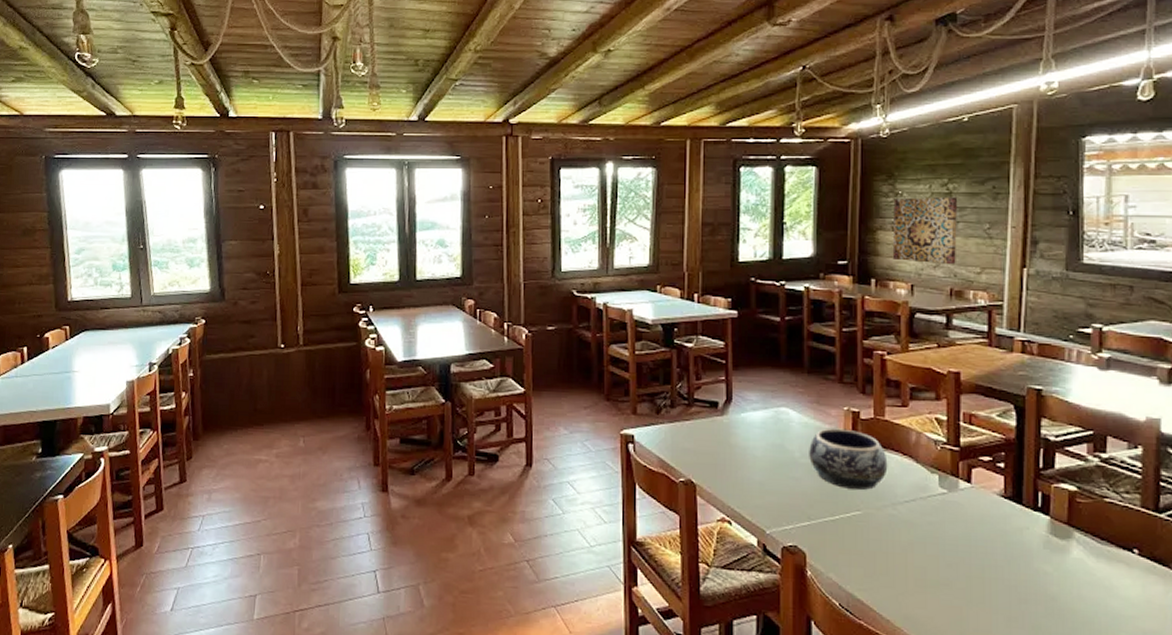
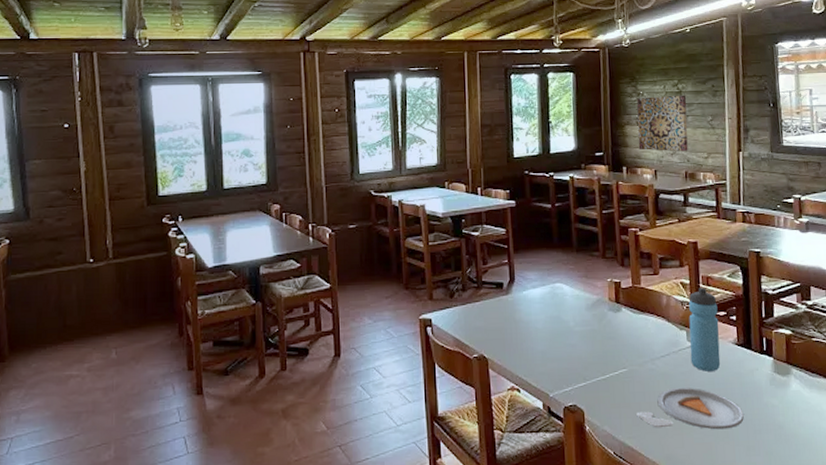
decorative bowl: present [809,428,888,490] -> none [581,297,646,350]
dinner plate: none [870,538,1006,594] -> present [636,387,744,430]
water bottle: none [942,426,982,525] -> present [689,288,721,371]

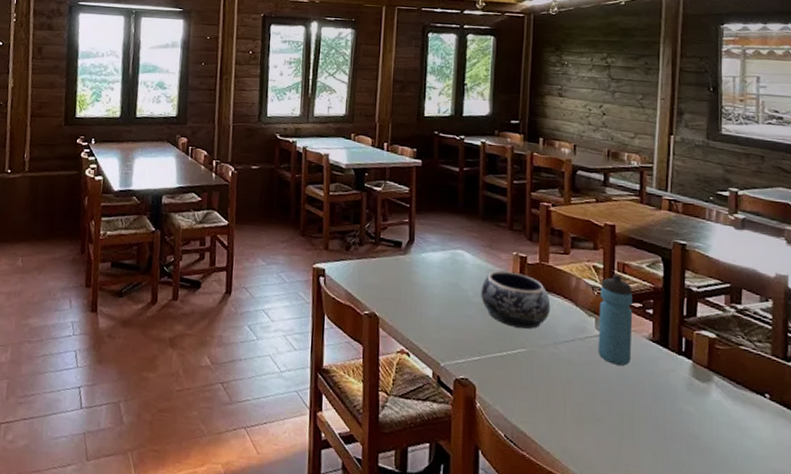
decorative bowl: none [581,297,646,350] -> present [481,270,551,329]
wall art: present [636,95,688,151] -> none [558,68,616,128]
dinner plate: present [636,387,744,430] -> none [533,376,654,431]

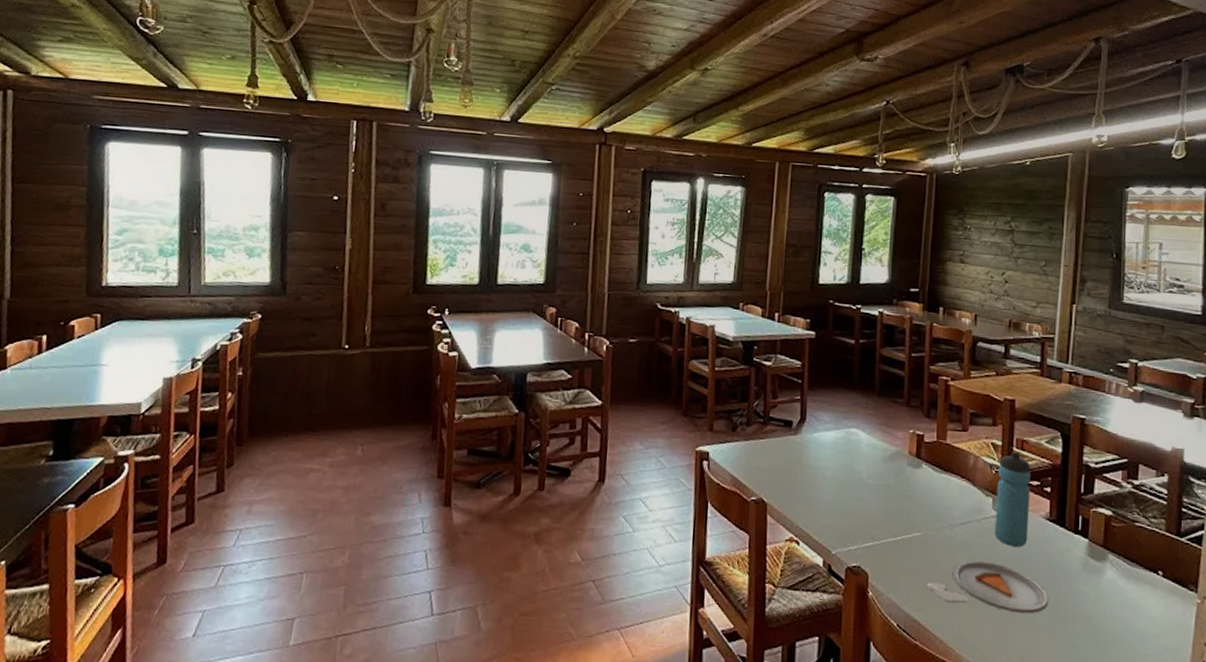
decorative bowl: present [481,270,551,329] -> none [875,450,948,511]
dinner plate: none [533,376,654,431] -> present [927,560,1049,614]

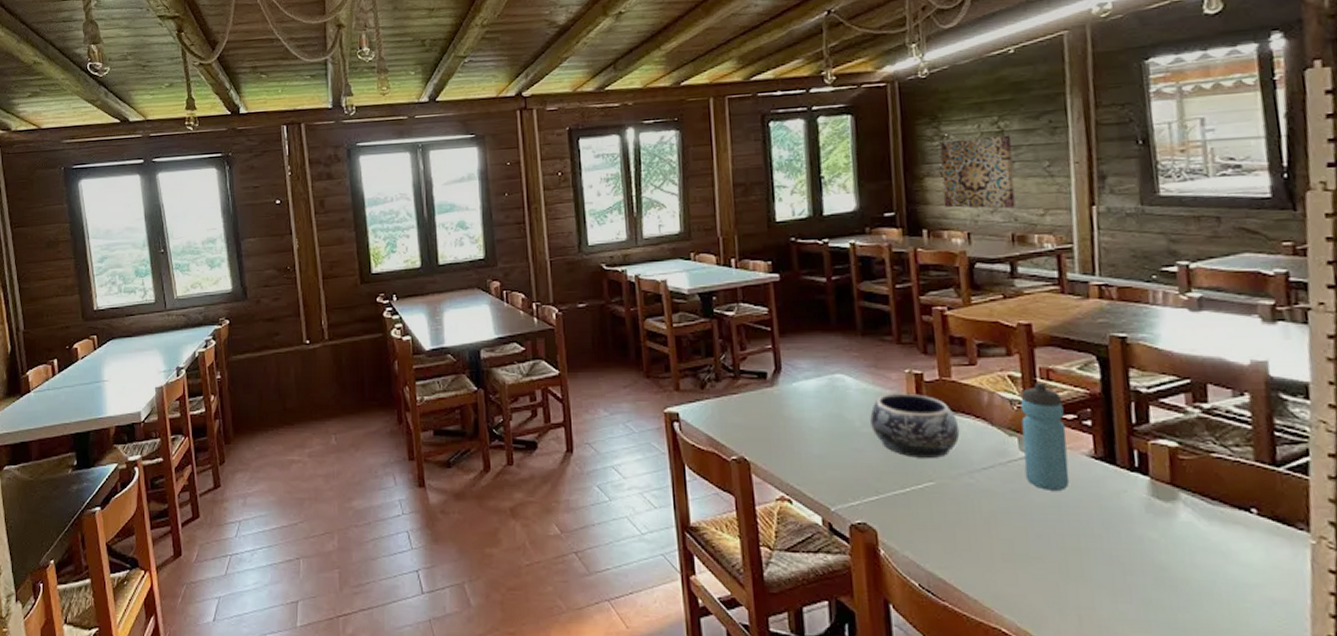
decorative bowl: none [875,450,948,511] -> present [870,393,960,458]
dinner plate: present [927,560,1049,614] -> none [949,508,1107,566]
wall art: none [959,232,1019,297] -> present [939,135,1016,208]

